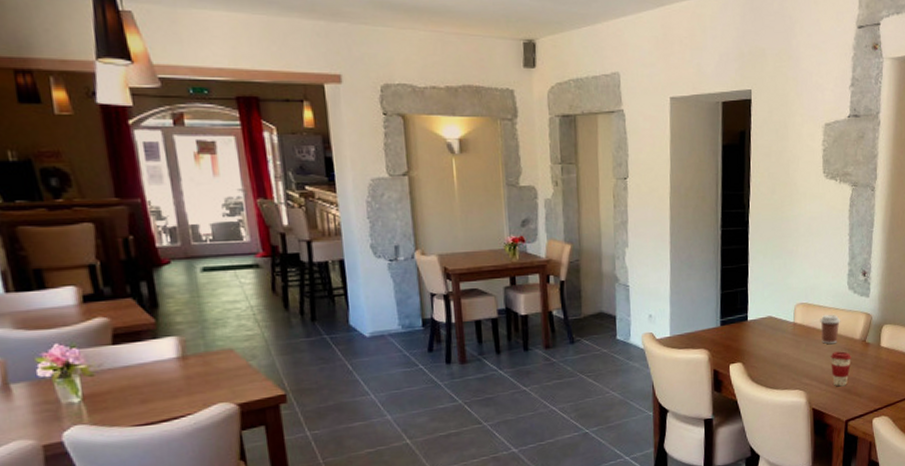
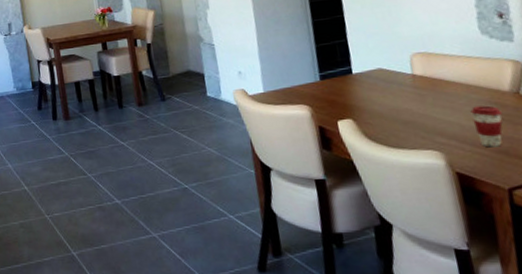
coffee cup: present [820,314,841,345] -> none [447,63,478,98]

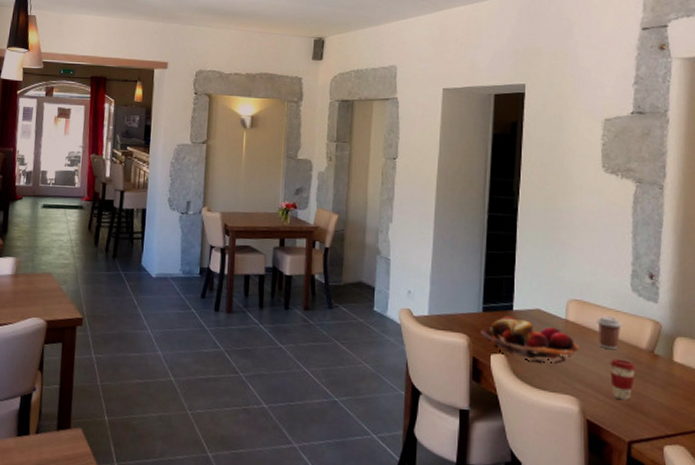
fruit basket: none [322,80,433,123] -> present [481,316,579,364]
coffee cup: none [447,63,478,98] -> present [597,315,623,350]

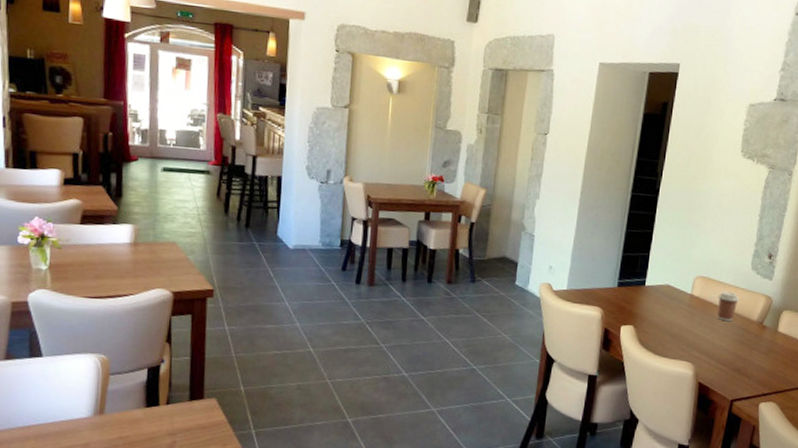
fruit basket: present [481,316,579,364] -> none [614,291,700,334]
coffee cup: present [609,359,636,401] -> none [723,329,746,366]

